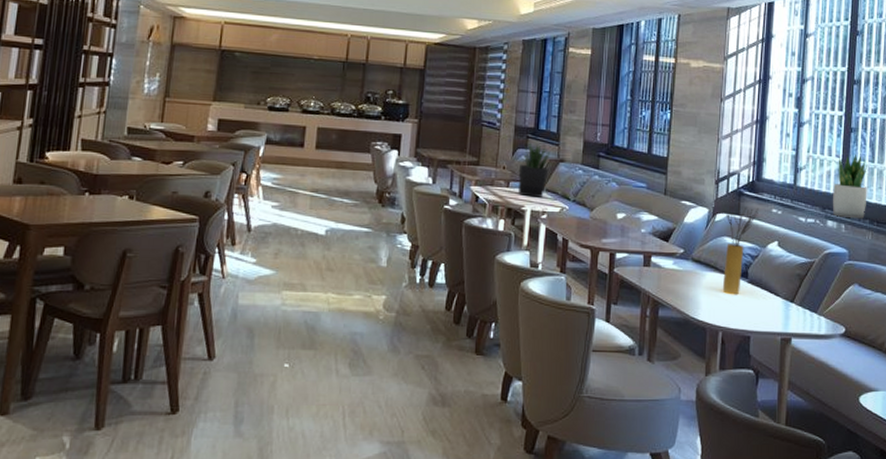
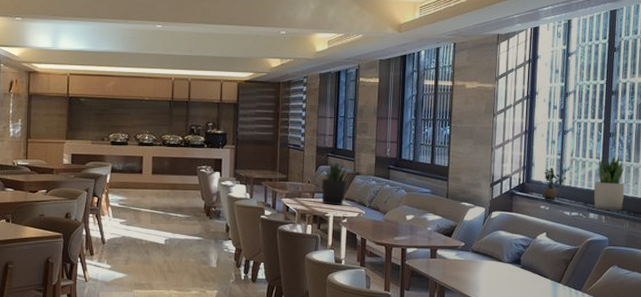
vase: present [722,201,758,295] -> none [498,200,529,279]
potted plant: none [775,165,802,204] -> present [543,168,567,201]

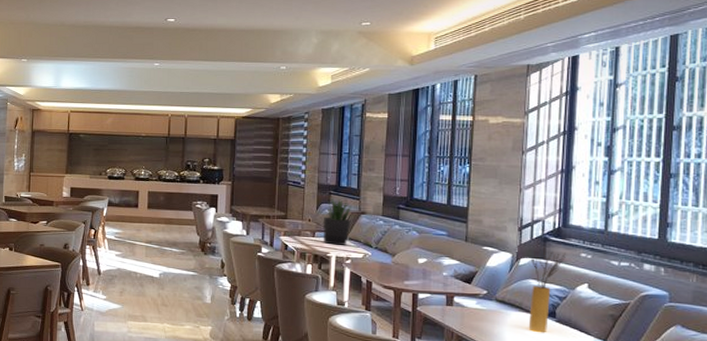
vase: none [498,200,529,279] -> present [528,246,566,333]
potted plant: present [543,168,567,201] -> none [583,211,614,249]
planter: present [594,155,625,211] -> none [650,199,691,262]

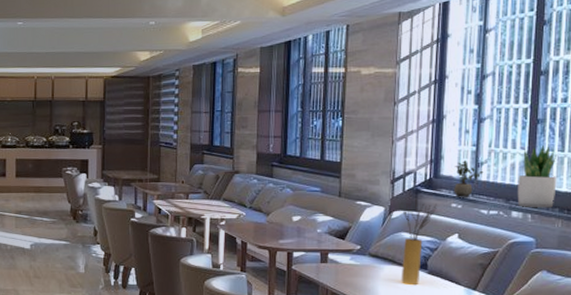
planter: present [323,196,351,245] -> none [197,156,225,207]
potted plant: none [583,211,614,249] -> present [454,160,484,198]
planter: none [650,199,691,262] -> present [518,144,557,208]

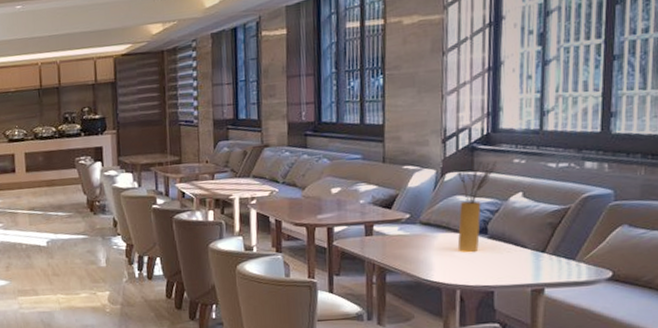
potted plant: present [454,160,484,198] -> none [516,110,550,153]
planter: present [518,144,557,208] -> none [591,83,638,157]

